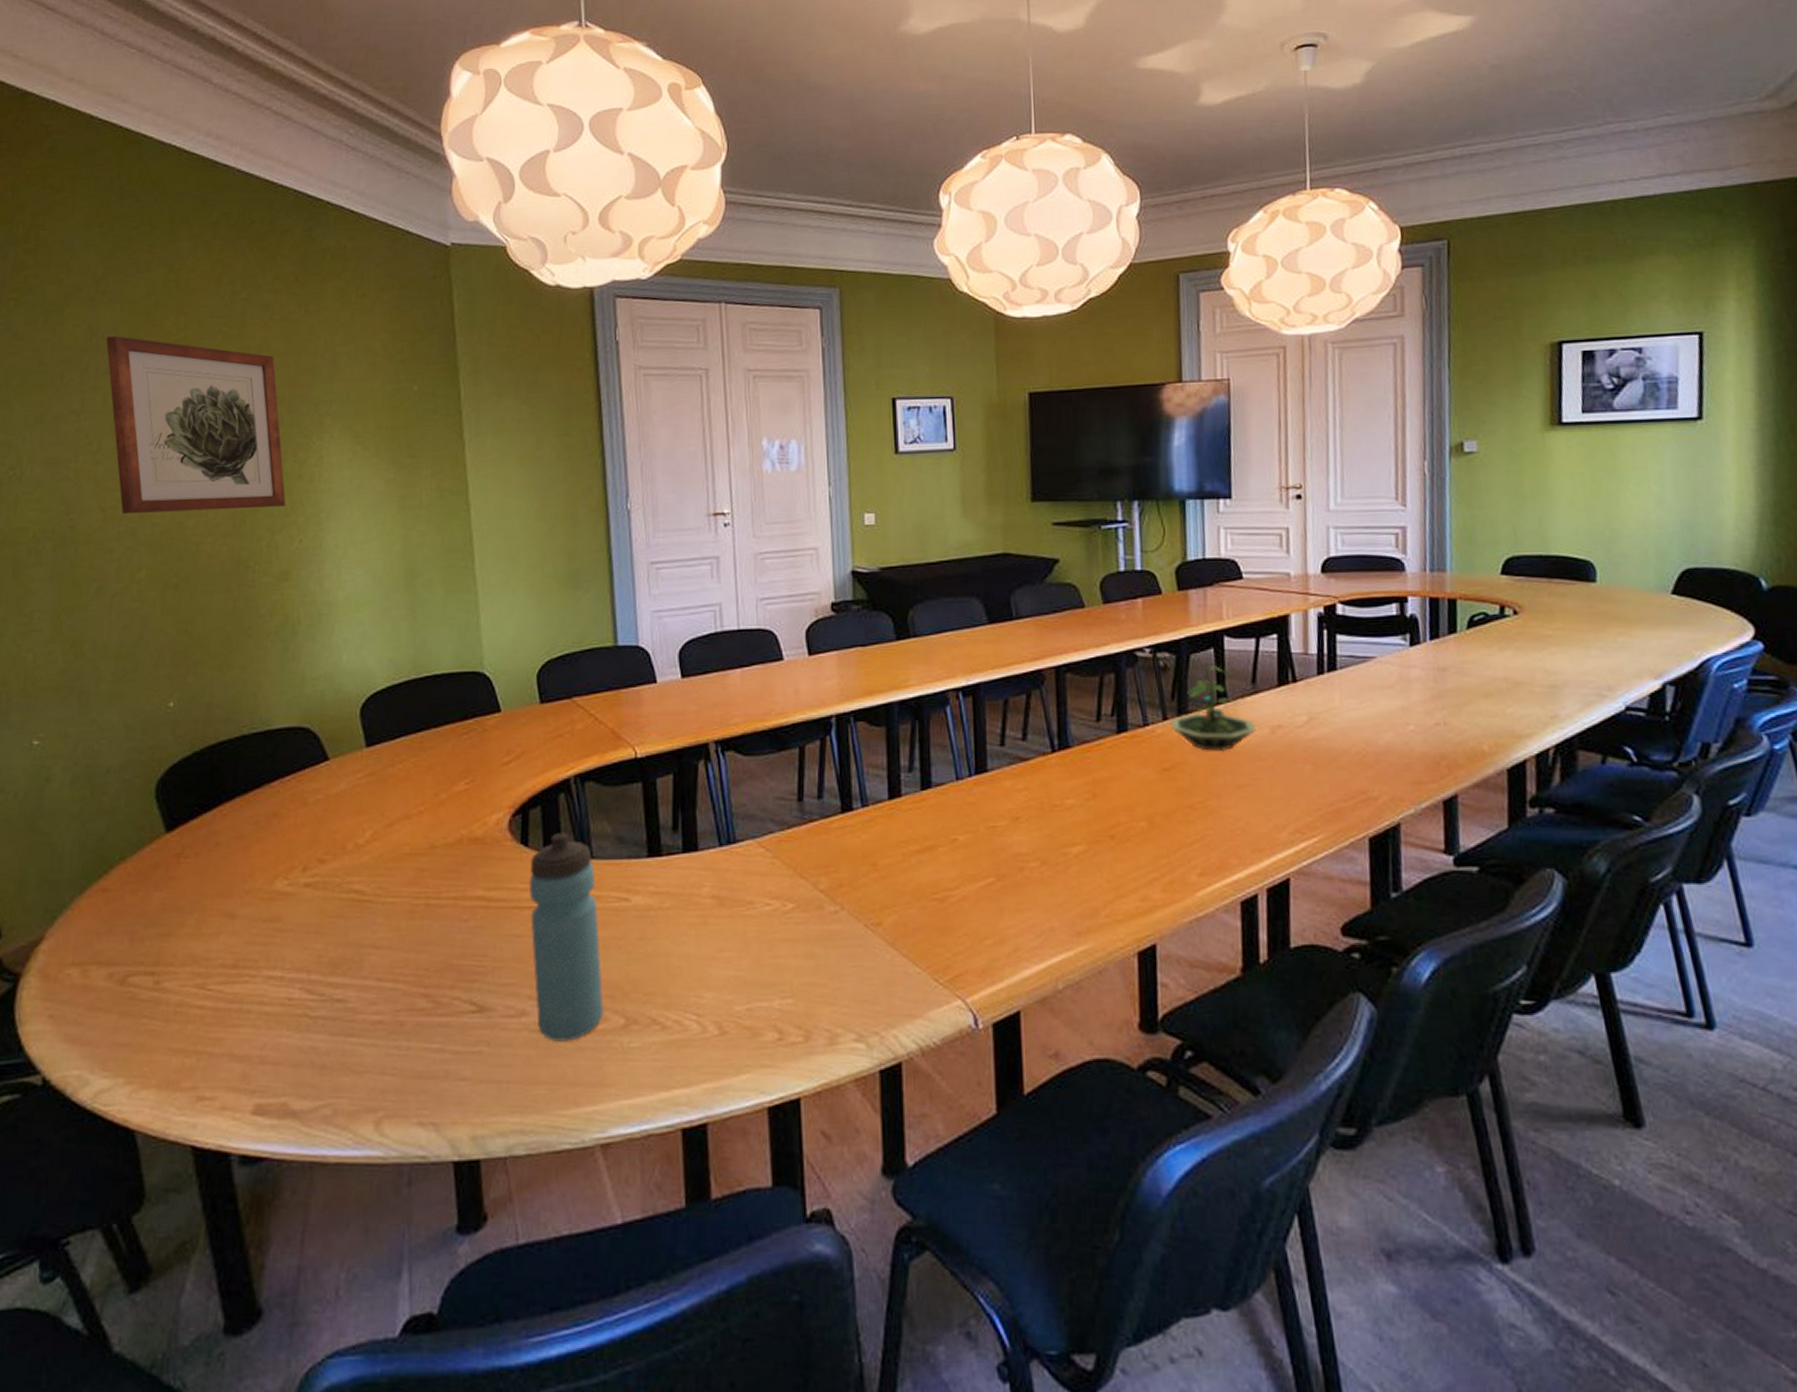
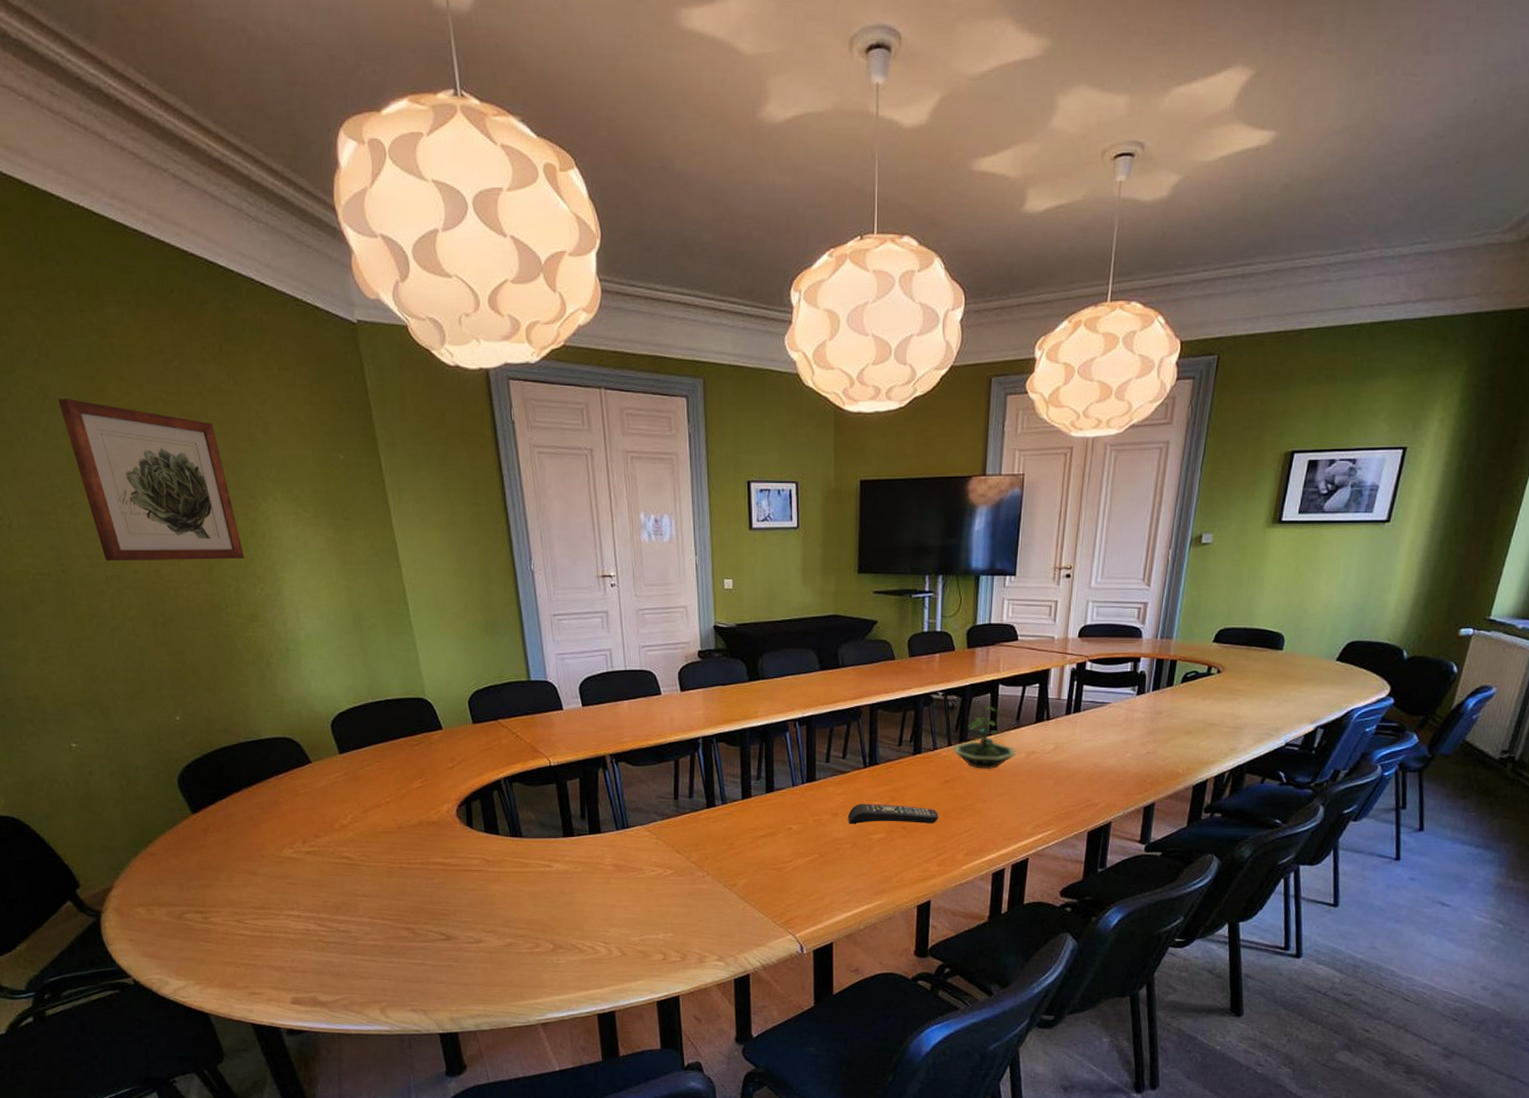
water bottle: present [528,832,604,1042] -> none [475,819,538,959]
remote control: none [1032,802,1158,833] -> present [847,804,939,825]

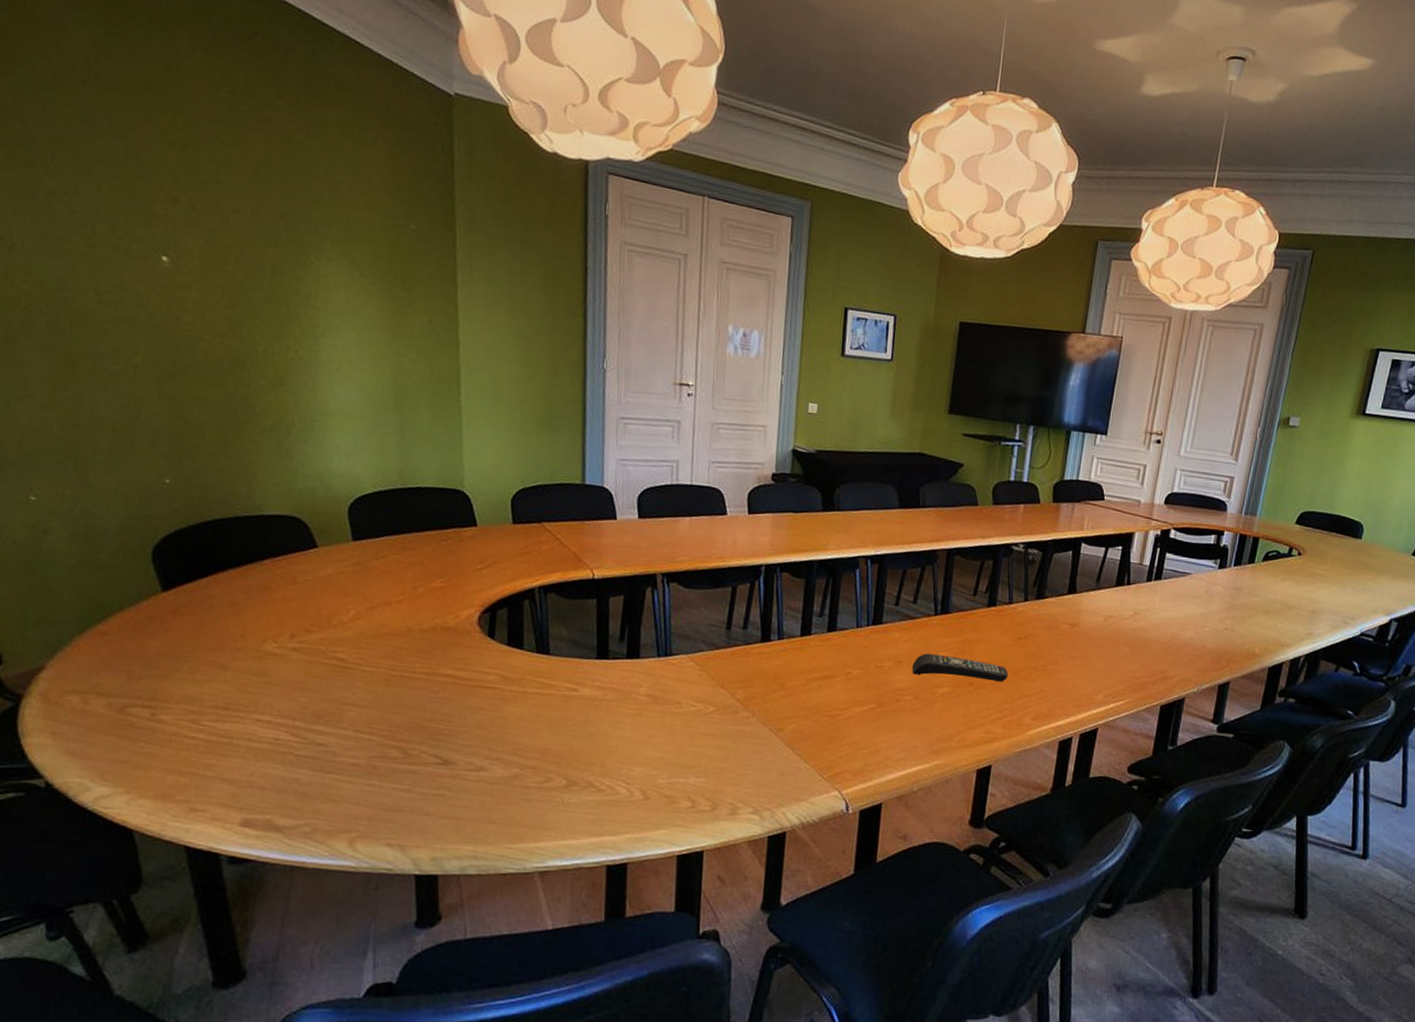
wall art: present [58,399,245,561] -> none [99,123,283,317]
terrarium: present [954,706,1016,770] -> none [1030,564,1094,631]

